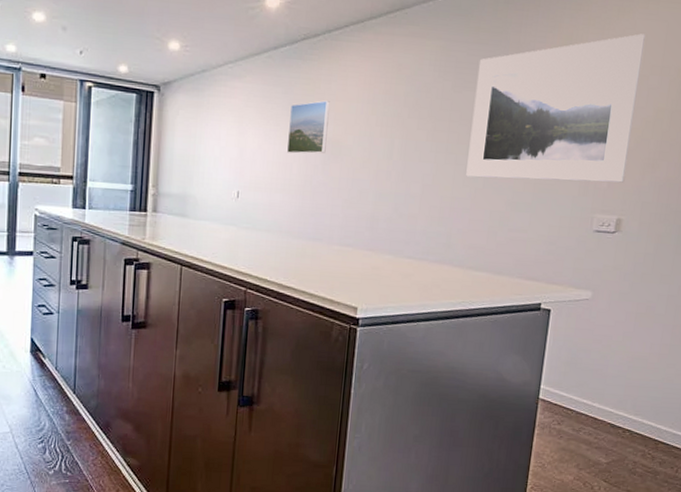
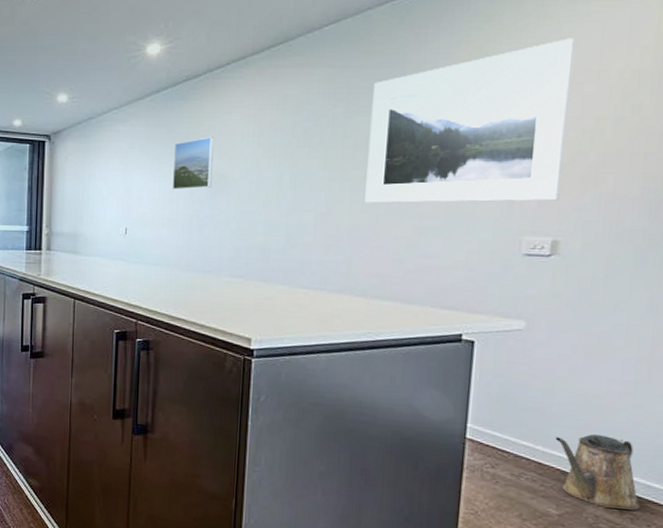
watering can: none [608,391,668,455] -> present [554,434,641,510]

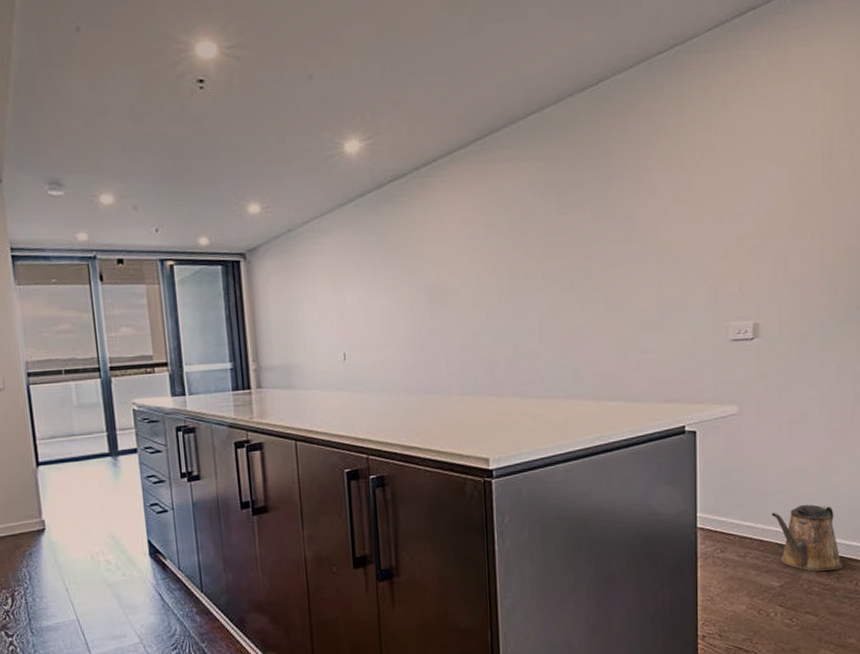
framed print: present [173,137,214,190] -> none [387,243,431,305]
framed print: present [365,38,576,204] -> none [581,121,757,302]

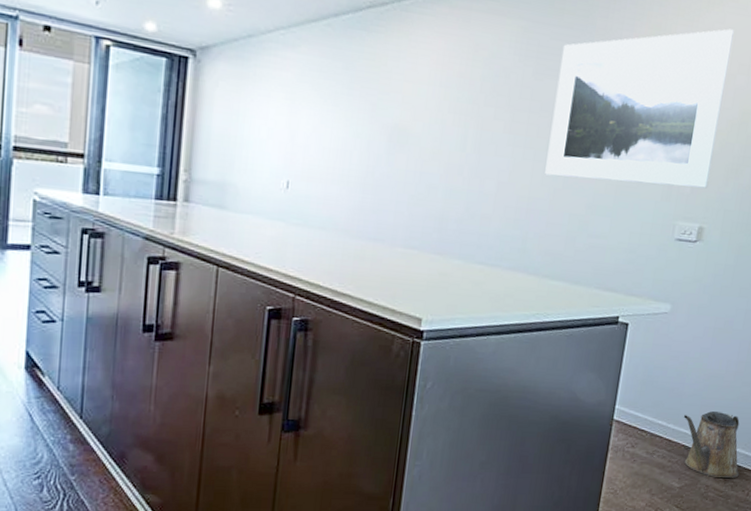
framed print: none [581,121,757,302] -> present [545,28,735,189]

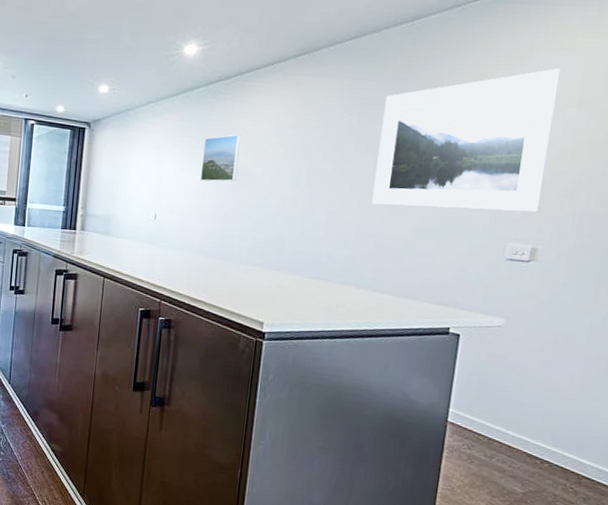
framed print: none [347,80,398,141] -> present [201,134,241,182]
watering can: present [683,411,740,478] -> none [523,422,593,491]

